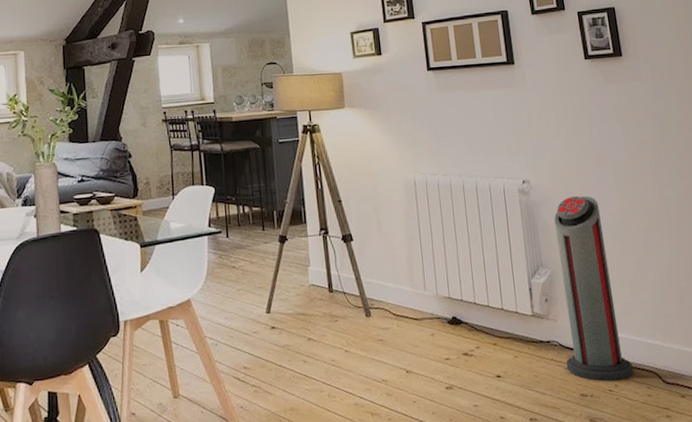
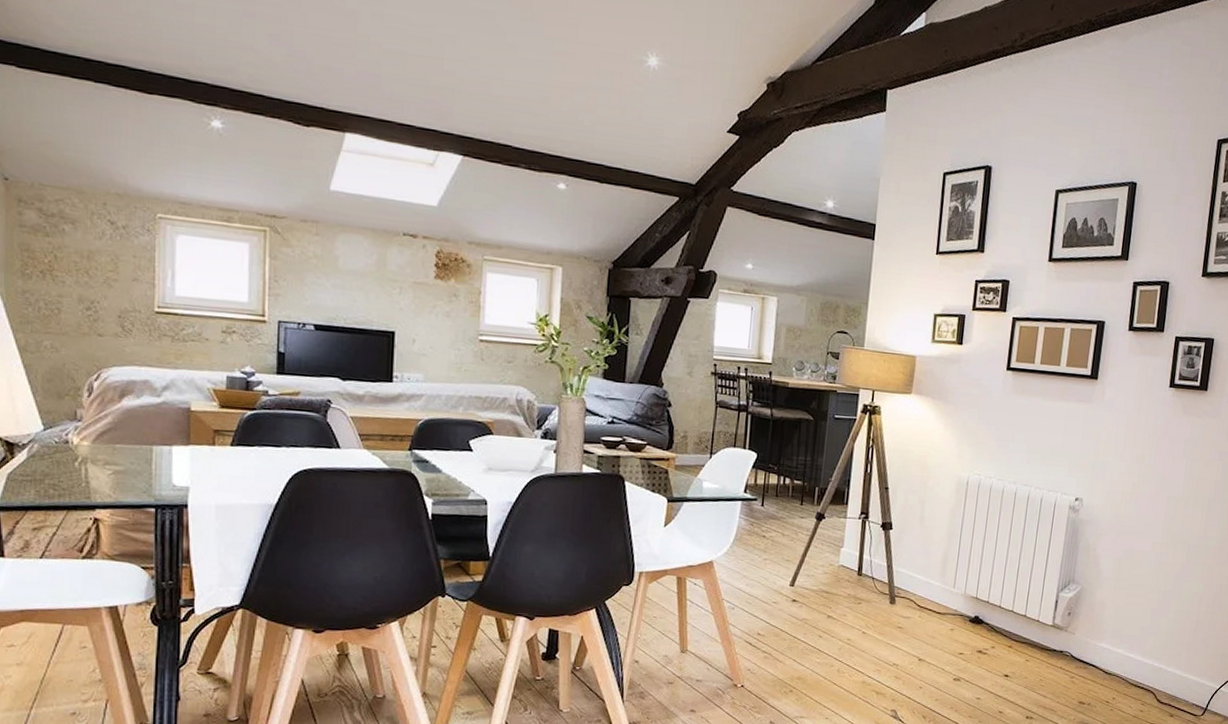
air purifier: present [554,195,634,382] -> none [1072,520,1143,695]

